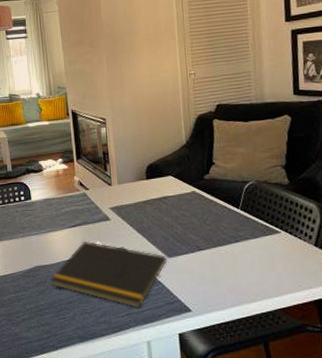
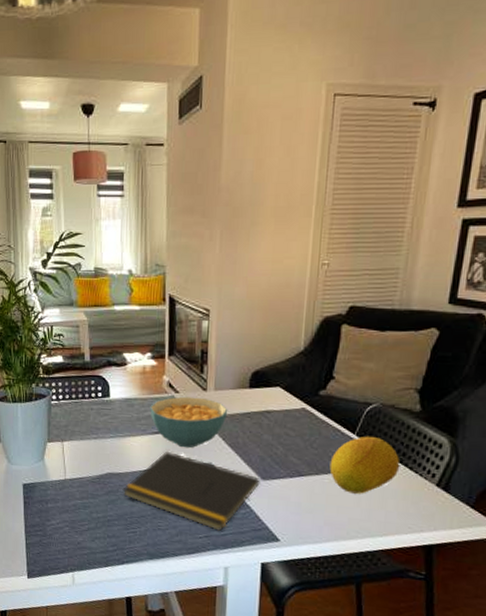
cereal bowl: none [66,191,132,237] -> present [150,396,228,448]
fruit: none [223,209,282,261] -> present [329,436,400,494]

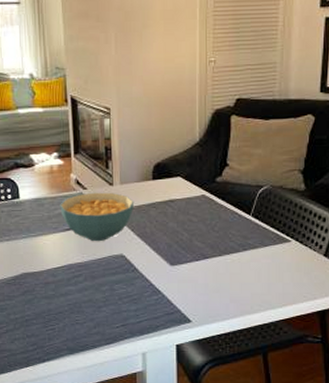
notepad: present [122,452,260,532] -> none [38,247,169,320]
fruit: present [329,436,400,494] -> none [231,216,292,270]

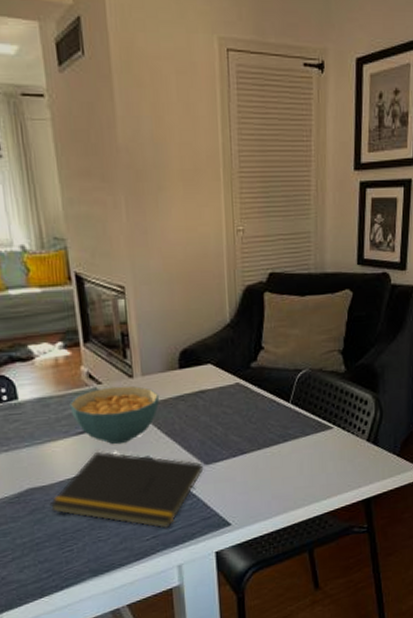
notepad: none [38,247,169,320] -> present [49,452,204,530]

